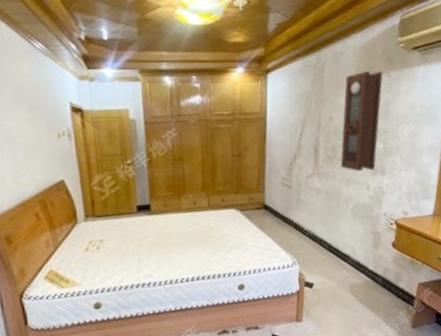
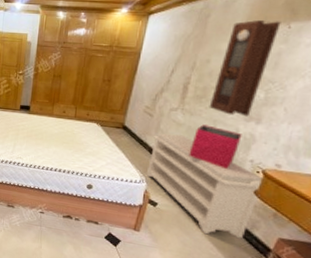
bench: none [295,202,397,302] -> present [146,132,262,239]
storage bin: none [332,186,373,228] -> present [189,124,242,169]

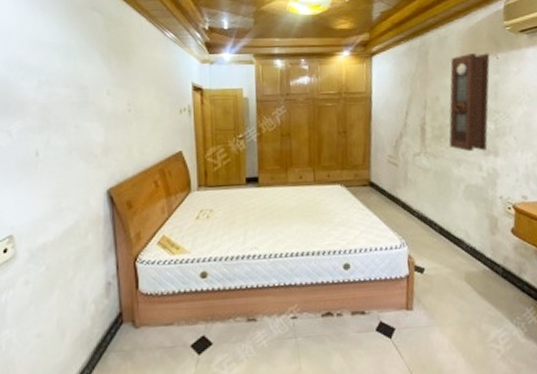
bench: present [146,132,262,239] -> none [402,182,517,293]
storage bin: present [189,124,242,169] -> none [442,166,487,211]

